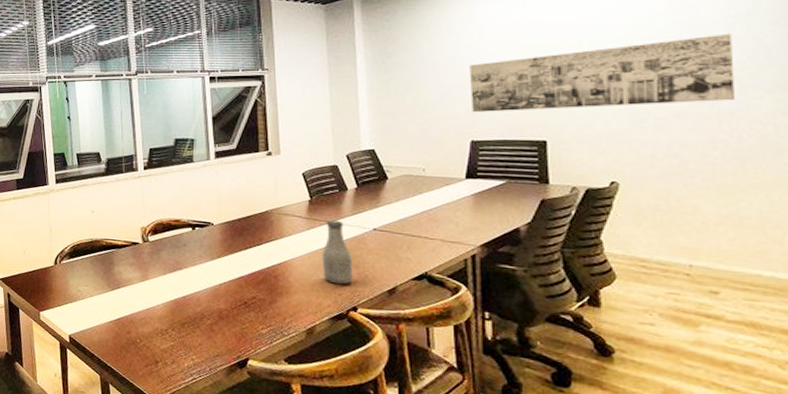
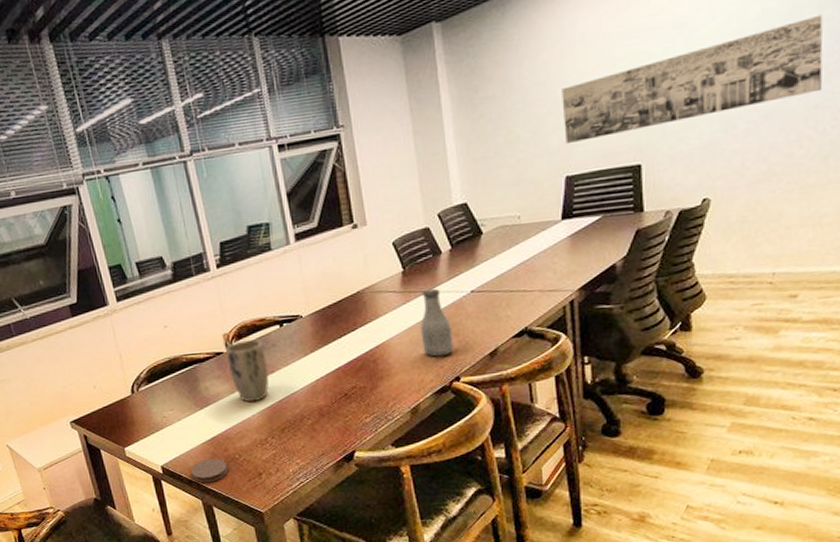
coaster: none [94,337,128,360] -> present [191,458,229,483]
plant pot: none [141,235,177,294] -> present [226,339,269,402]

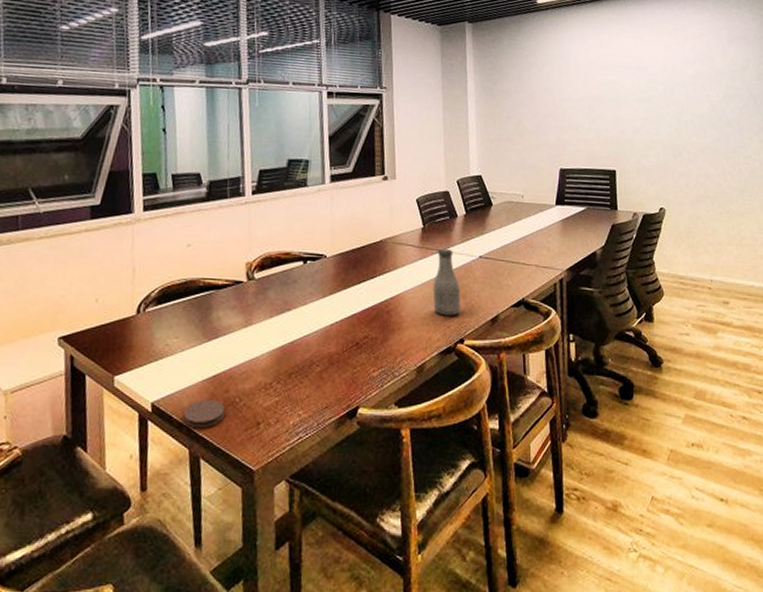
plant pot: present [226,339,269,402] -> none [245,272,286,340]
wall art: present [562,14,823,144] -> none [559,84,737,143]

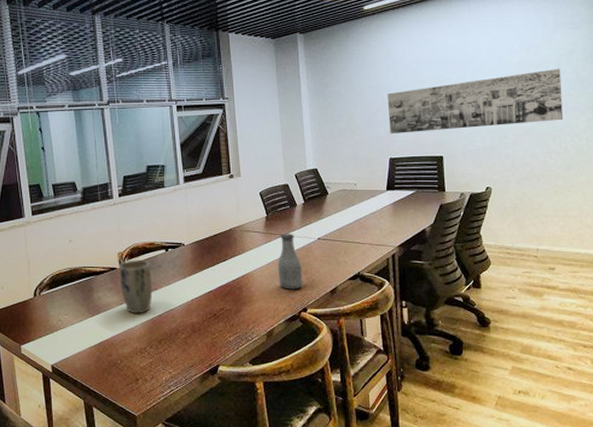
coaster: present [183,399,225,429] -> none [77,361,110,384]
plant pot: none [245,272,286,340] -> present [119,260,153,314]
wall art: none [559,84,737,143] -> present [387,68,564,134]

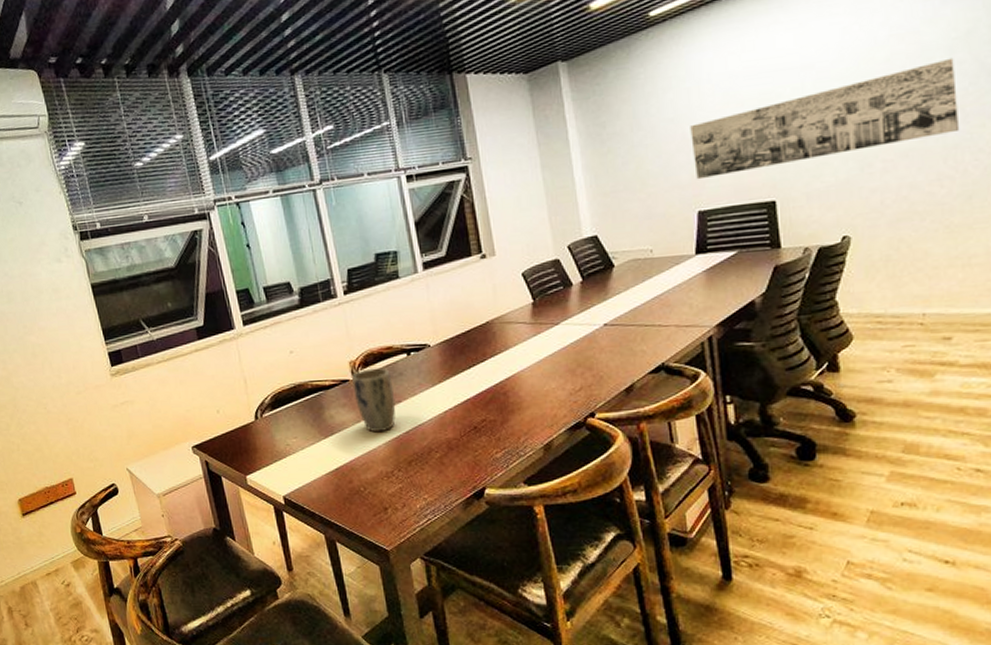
bottle: present [277,233,303,290] -> none [552,320,587,391]

